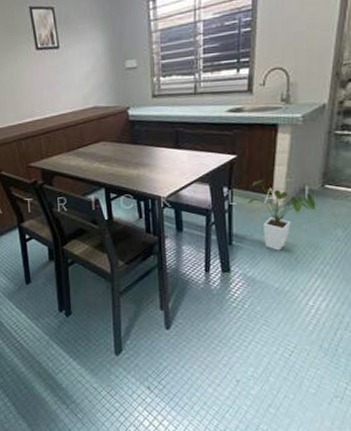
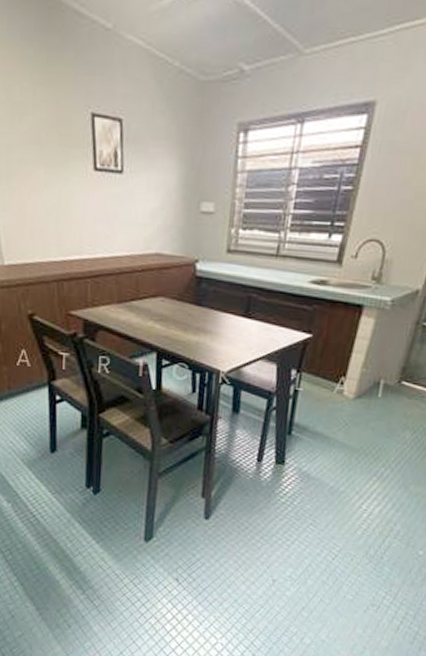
house plant: present [247,179,316,251] -> none [314,365,389,447]

